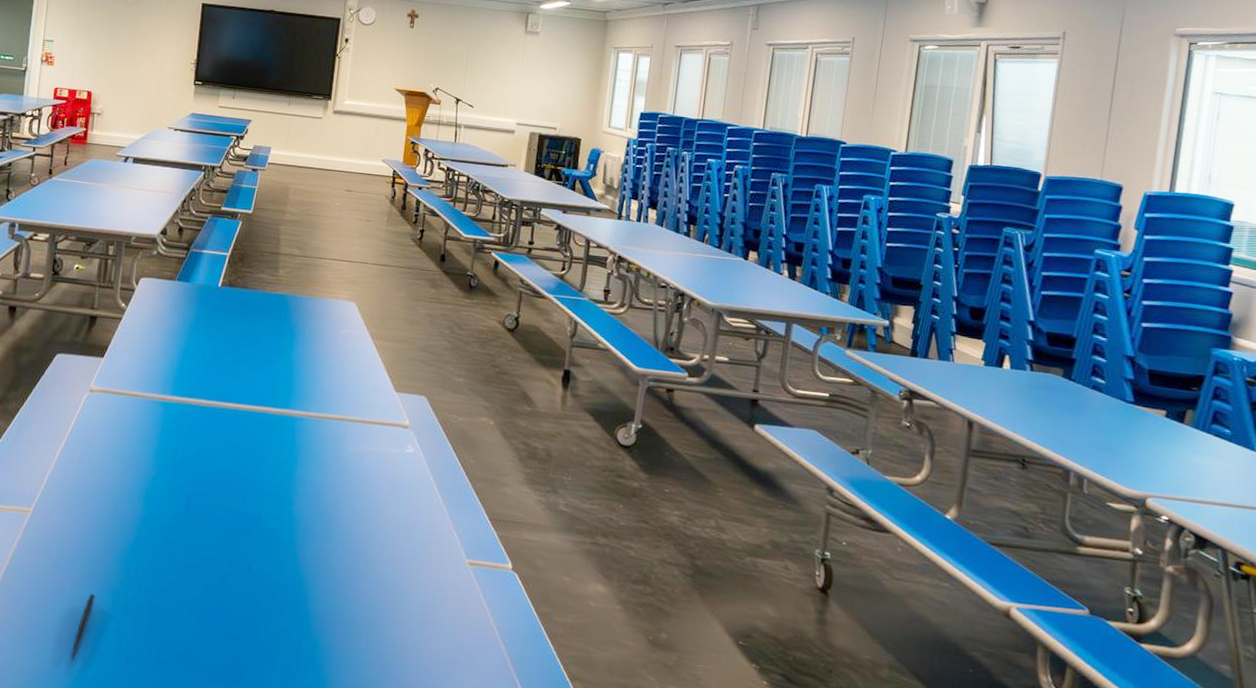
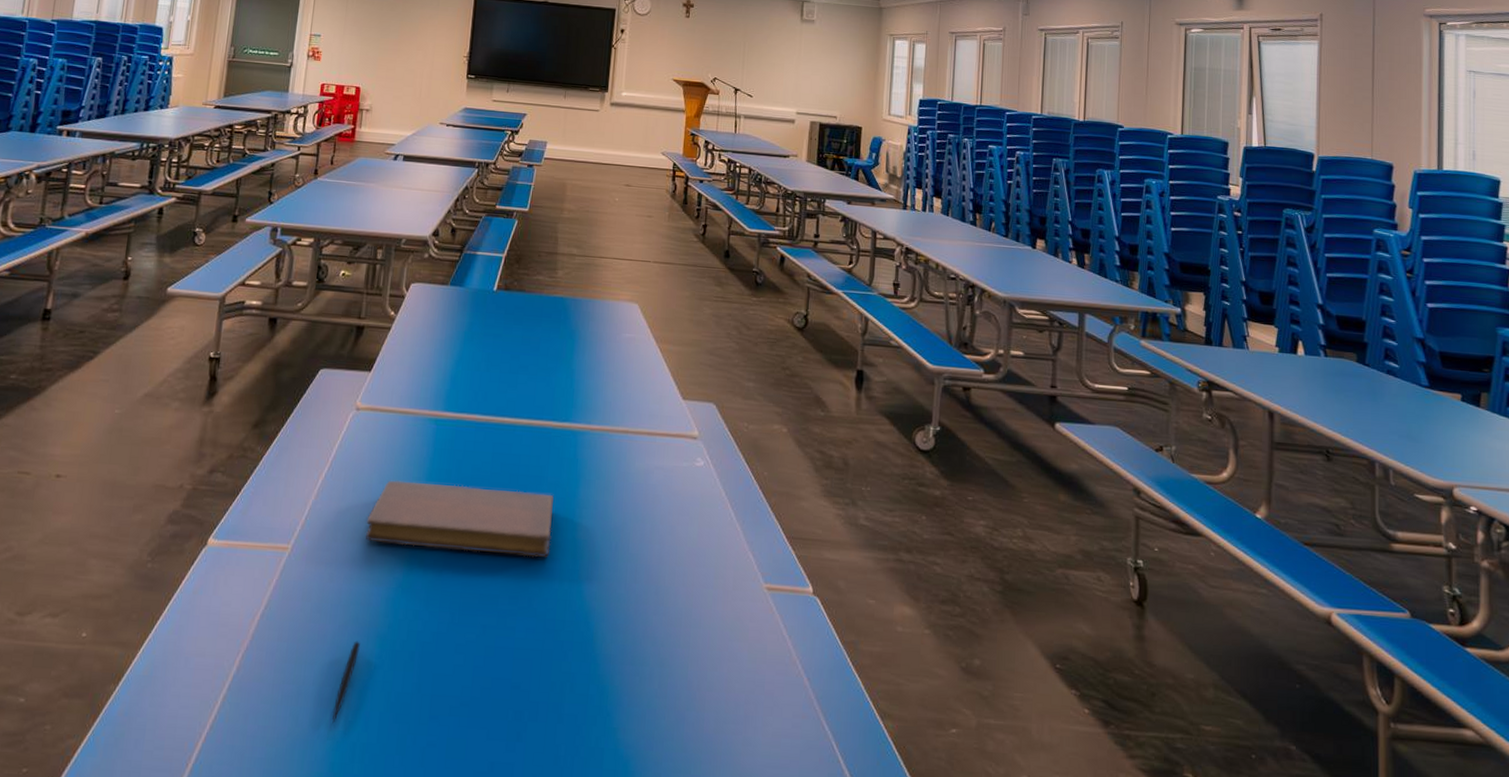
notebook: none [99,455,272,528] -> present [365,480,554,557]

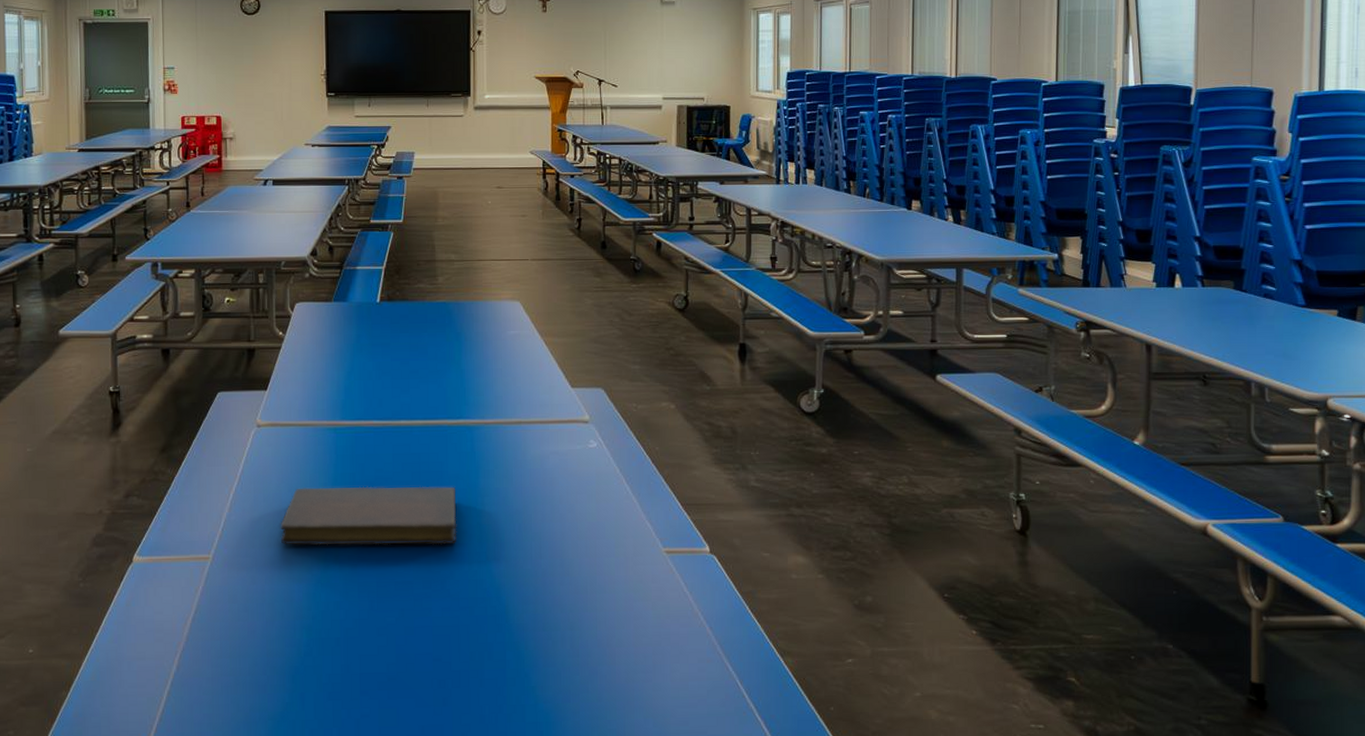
pen: present [332,641,360,723] -> none [270,633,288,706]

